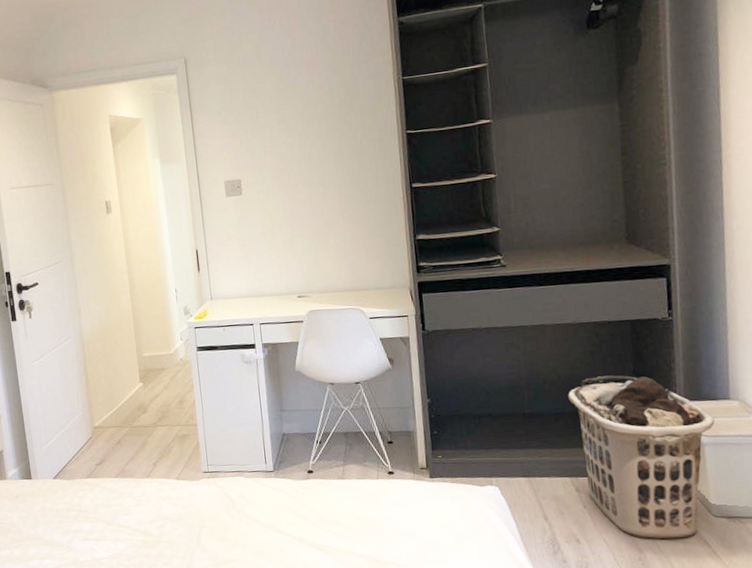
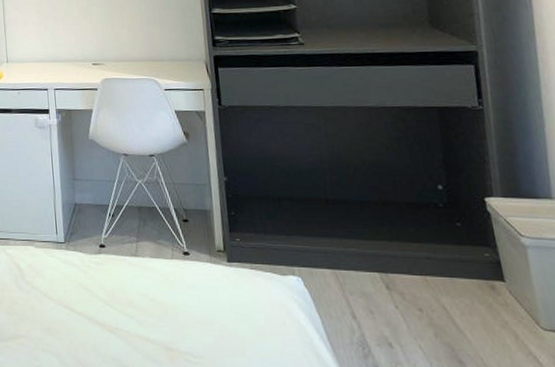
clothes hamper: present [568,375,715,540] -> none [373,164,537,352]

